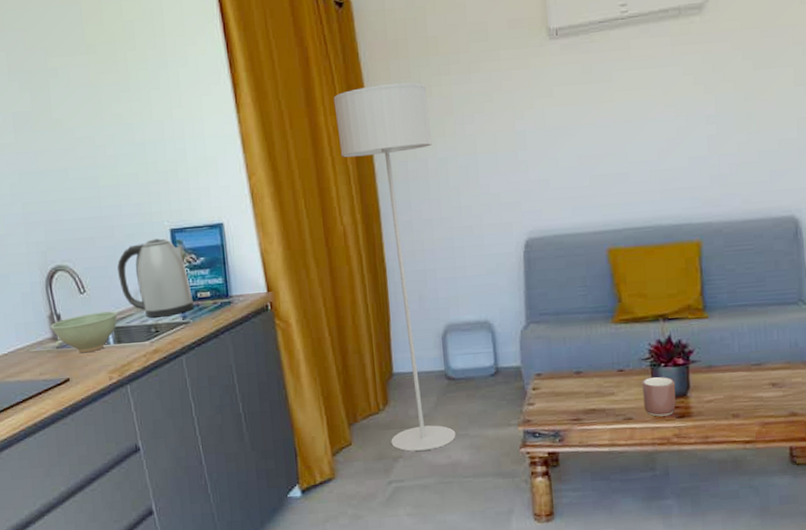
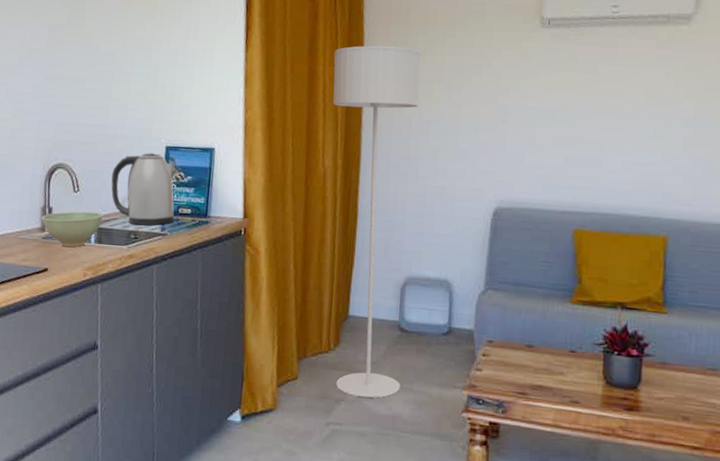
mug: present [642,376,676,417] -> none [592,363,627,406]

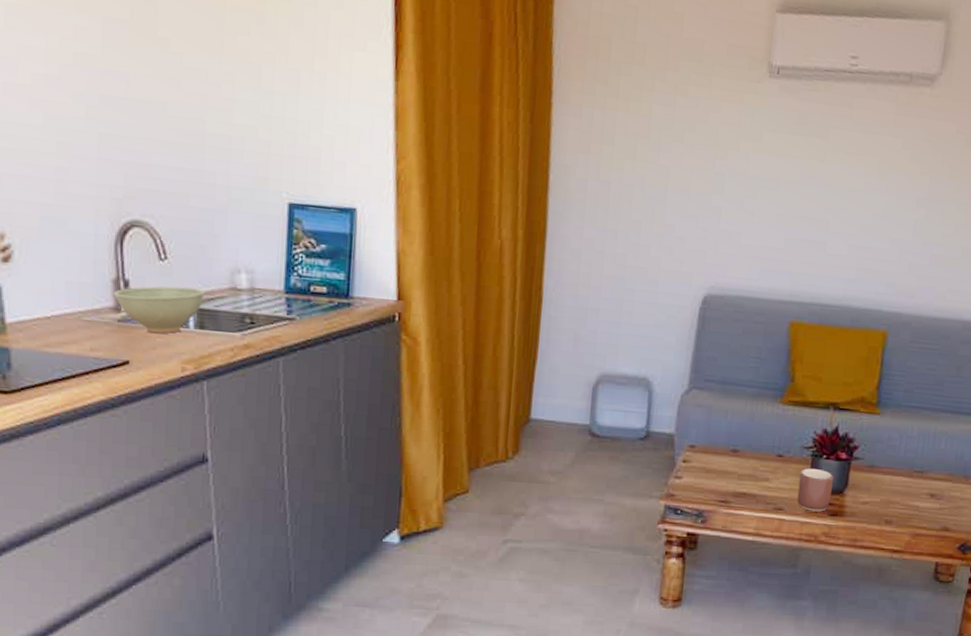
kettle: present [111,153,174,226] -> none [213,211,304,308]
floor lamp: present [332,45,420,399] -> none [511,83,623,512]
mug: none [592,363,627,406] -> present [797,467,834,512]

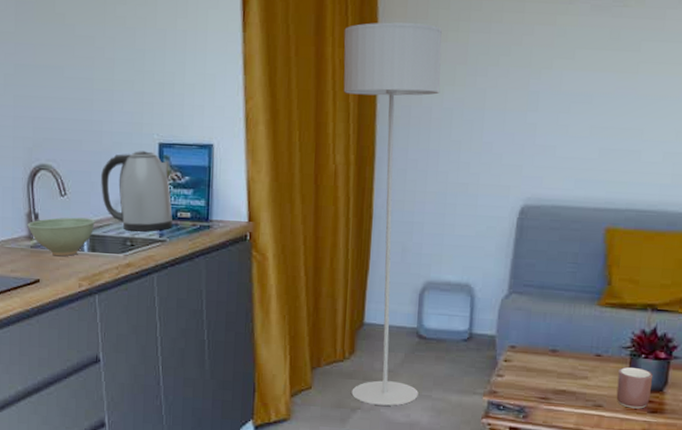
kettle: none [213,211,304,308] -> present [101,151,172,232]
floor lamp: none [511,83,623,512] -> present [343,22,442,407]

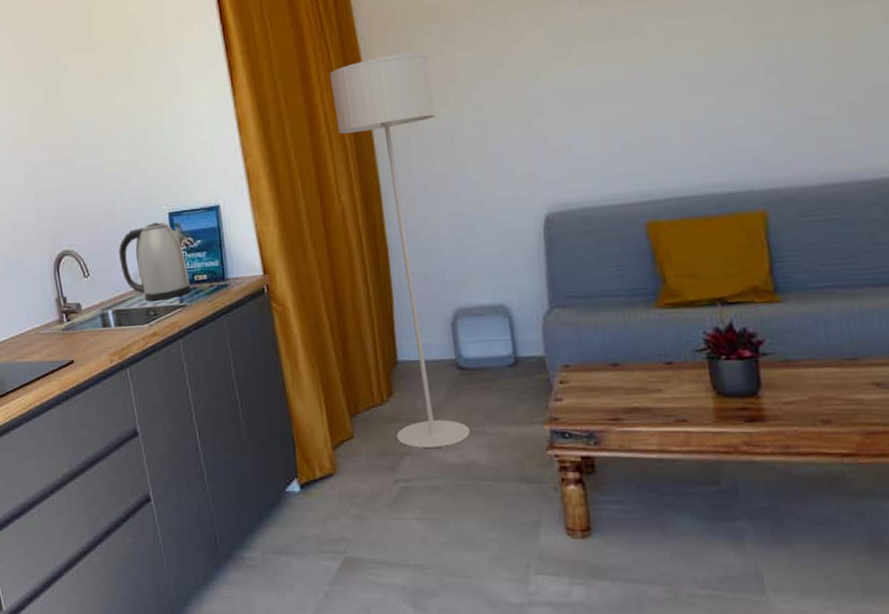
bowl: present [27,217,95,257] -> none [57,294,119,336]
mug: present [616,366,654,409] -> none [697,371,744,419]

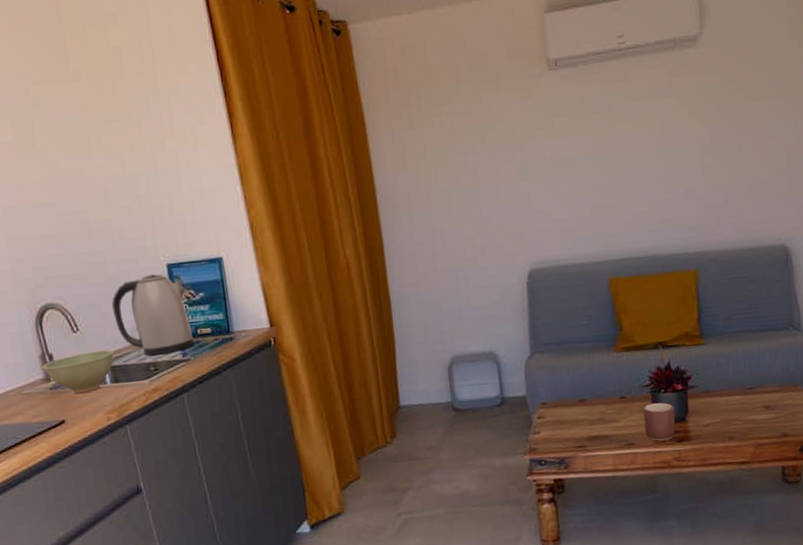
bowl: none [57,294,119,336] -> present [42,349,114,394]
floor lamp: present [329,52,470,449] -> none [333,113,464,483]
mug: none [697,371,744,419] -> present [643,402,676,441]

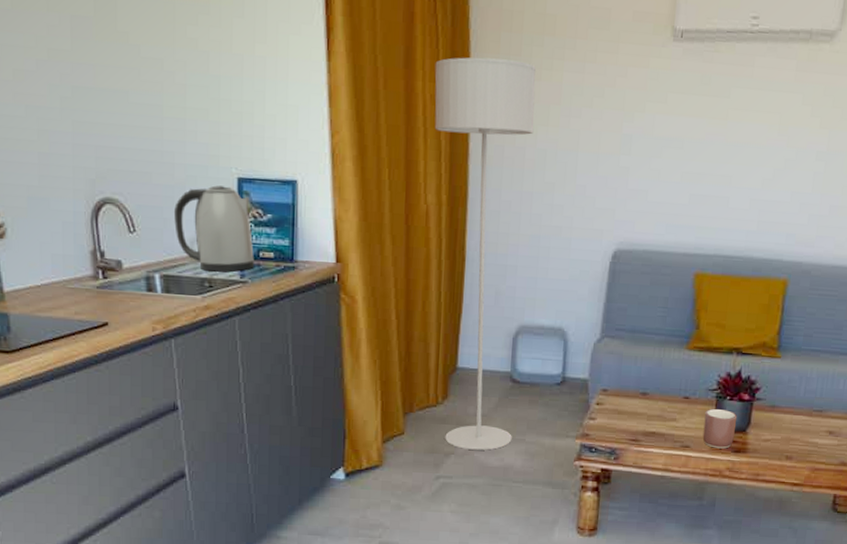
bowl: present [42,349,114,394] -> none [92,255,169,298]
floor lamp: none [333,113,464,483] -> present [434,57,536,451]

